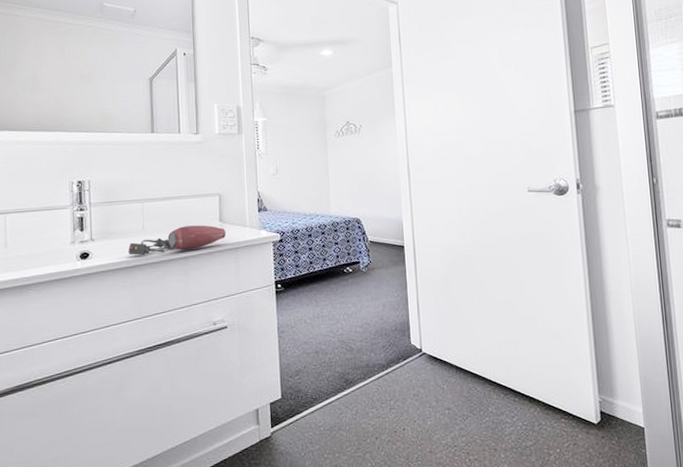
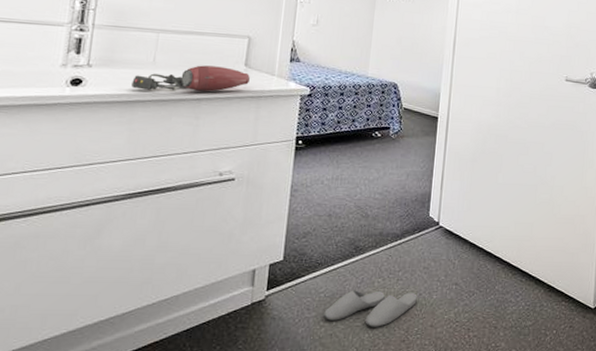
slippers: none [326,420,412,457] -> present [324,290,417,327]

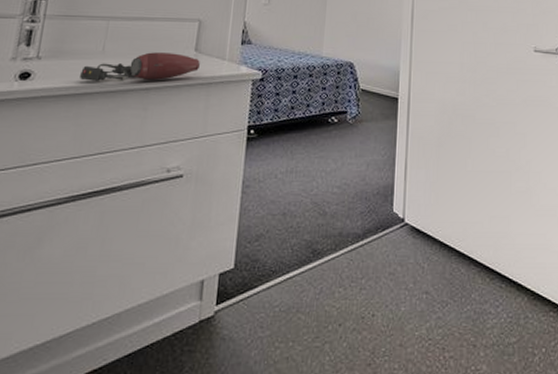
slippers: present [324,290,417,327] -> none [279,302,383,348]

